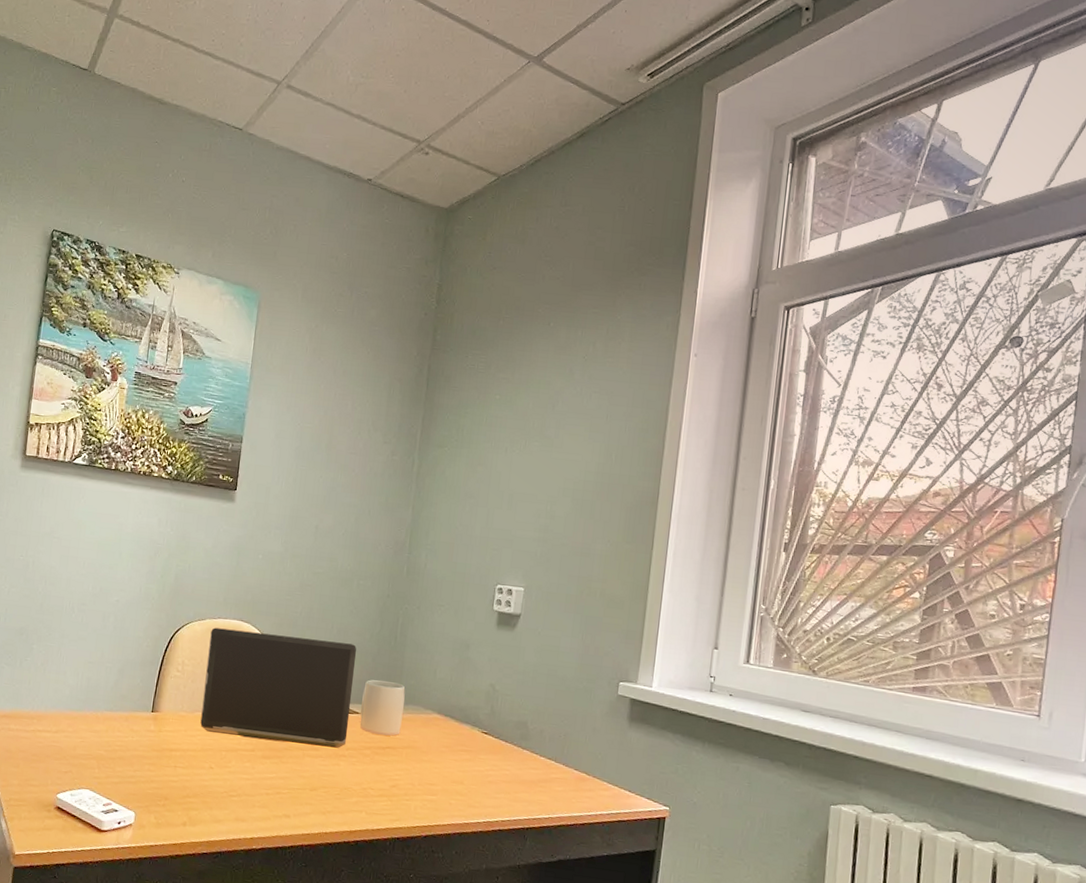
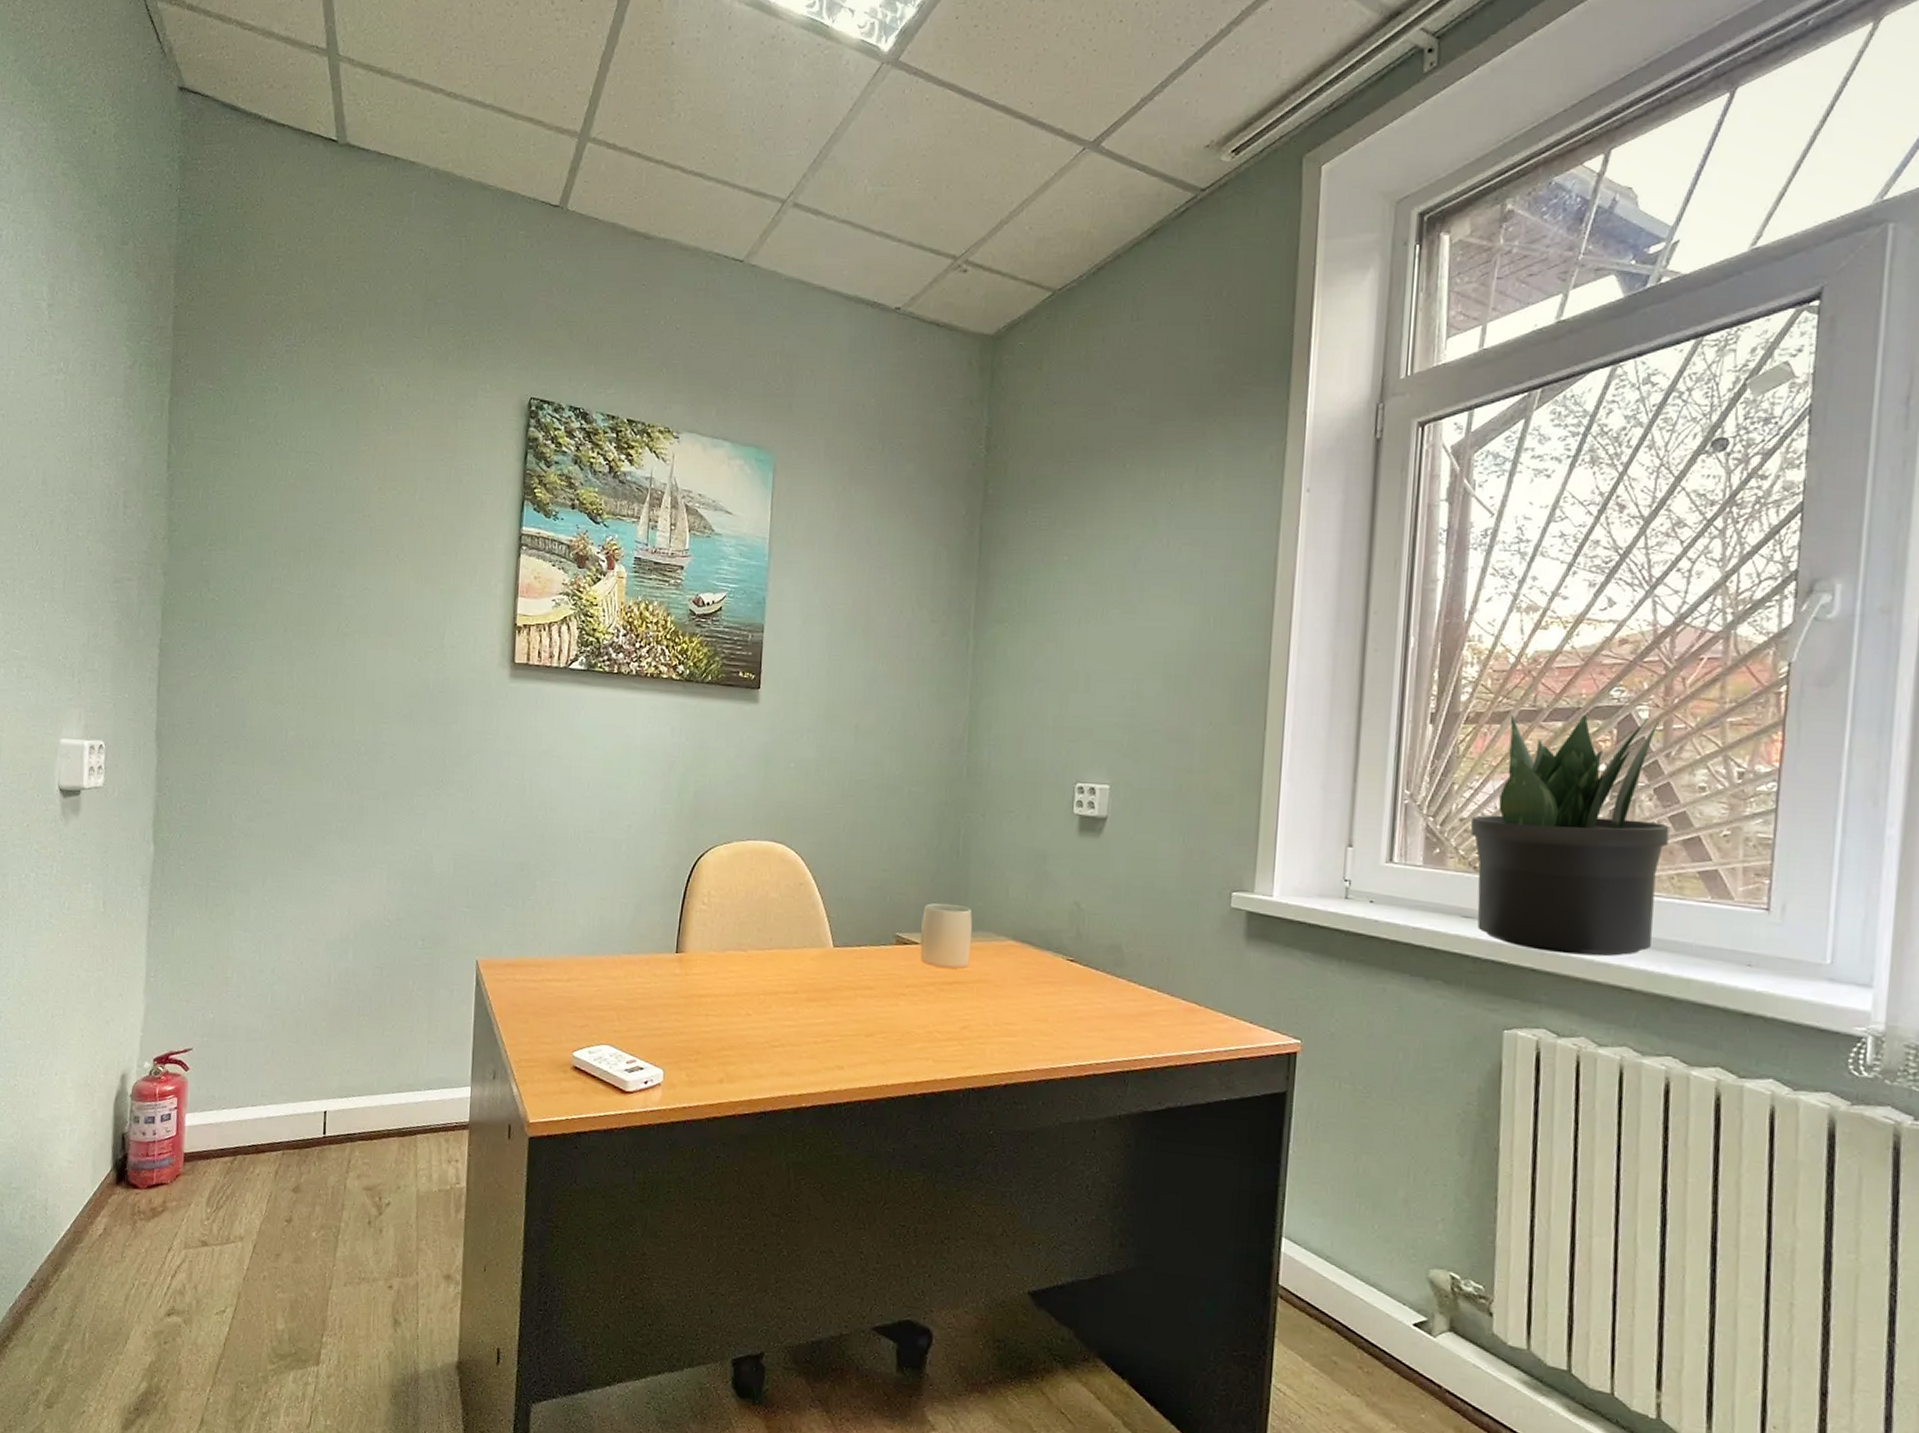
laptop computer: present [200,627,356,748] -> none [733,851,912,986]
planter: none [812,548,966,749] -> present [1470,715,1669,957]

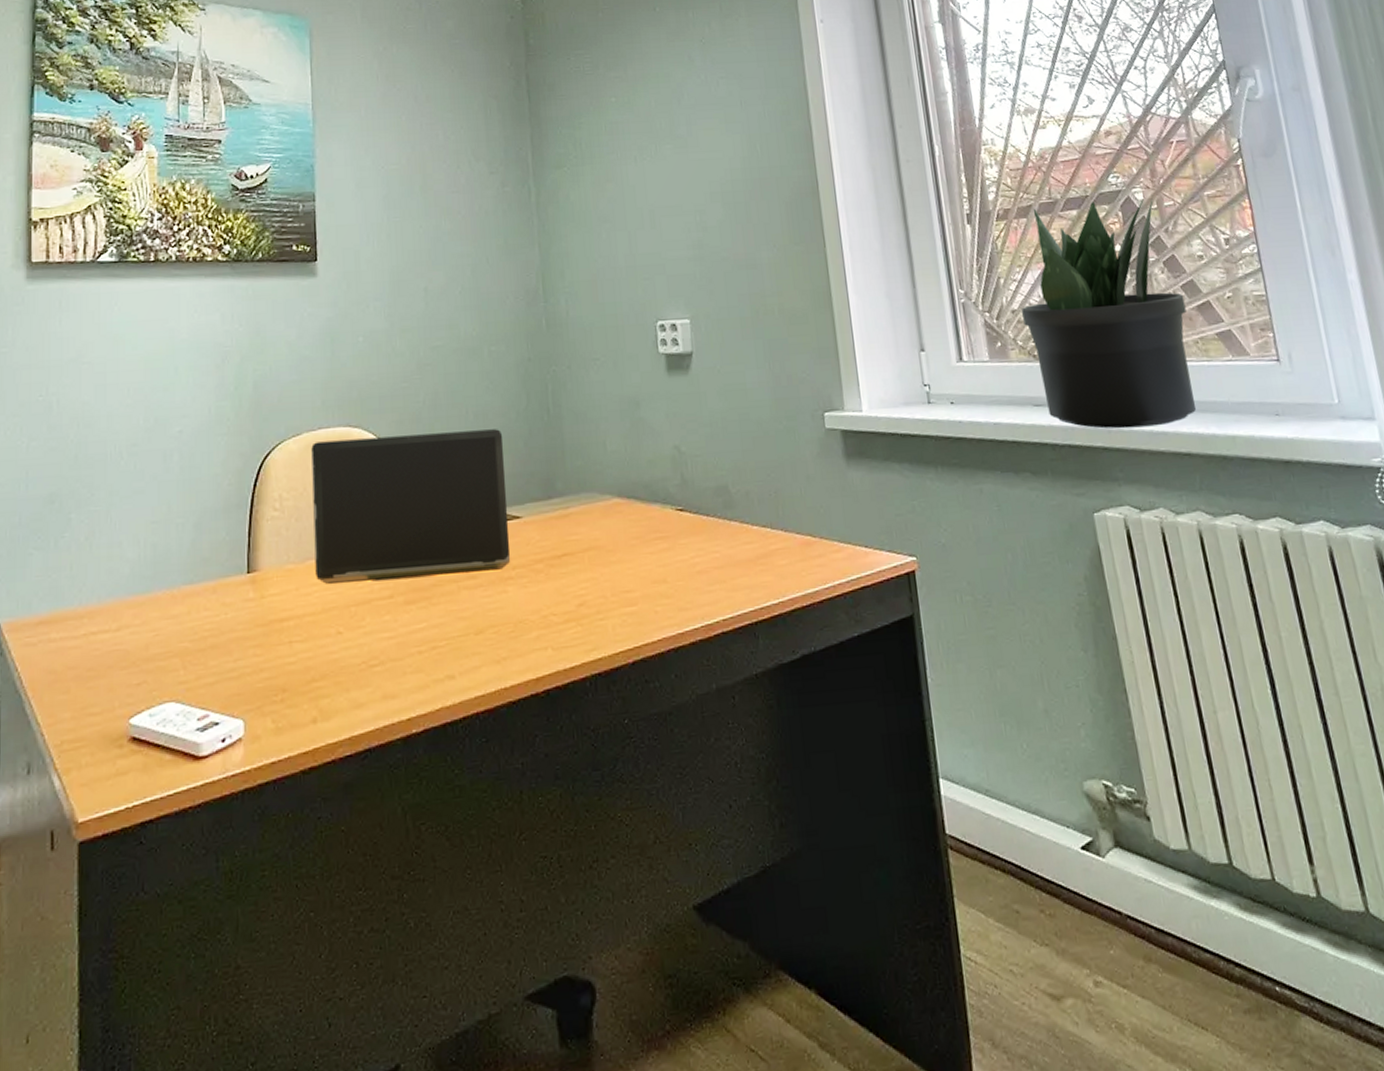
laptop computer: none [733,851,912,986] -> present [311,429,511,585]
mug: present [920,903,973,969] -> none [519,467,577,542]

